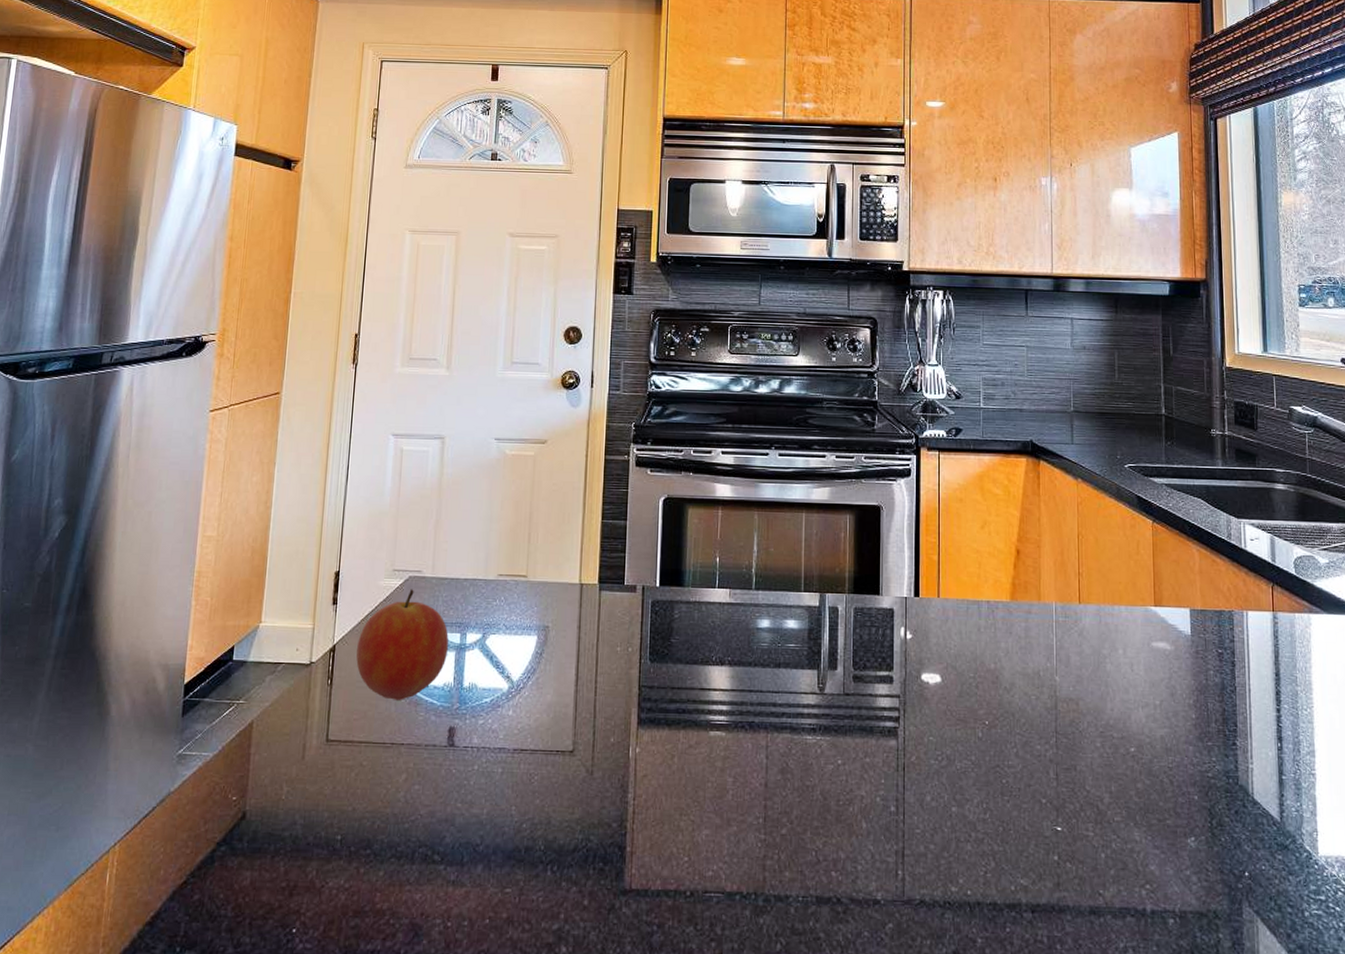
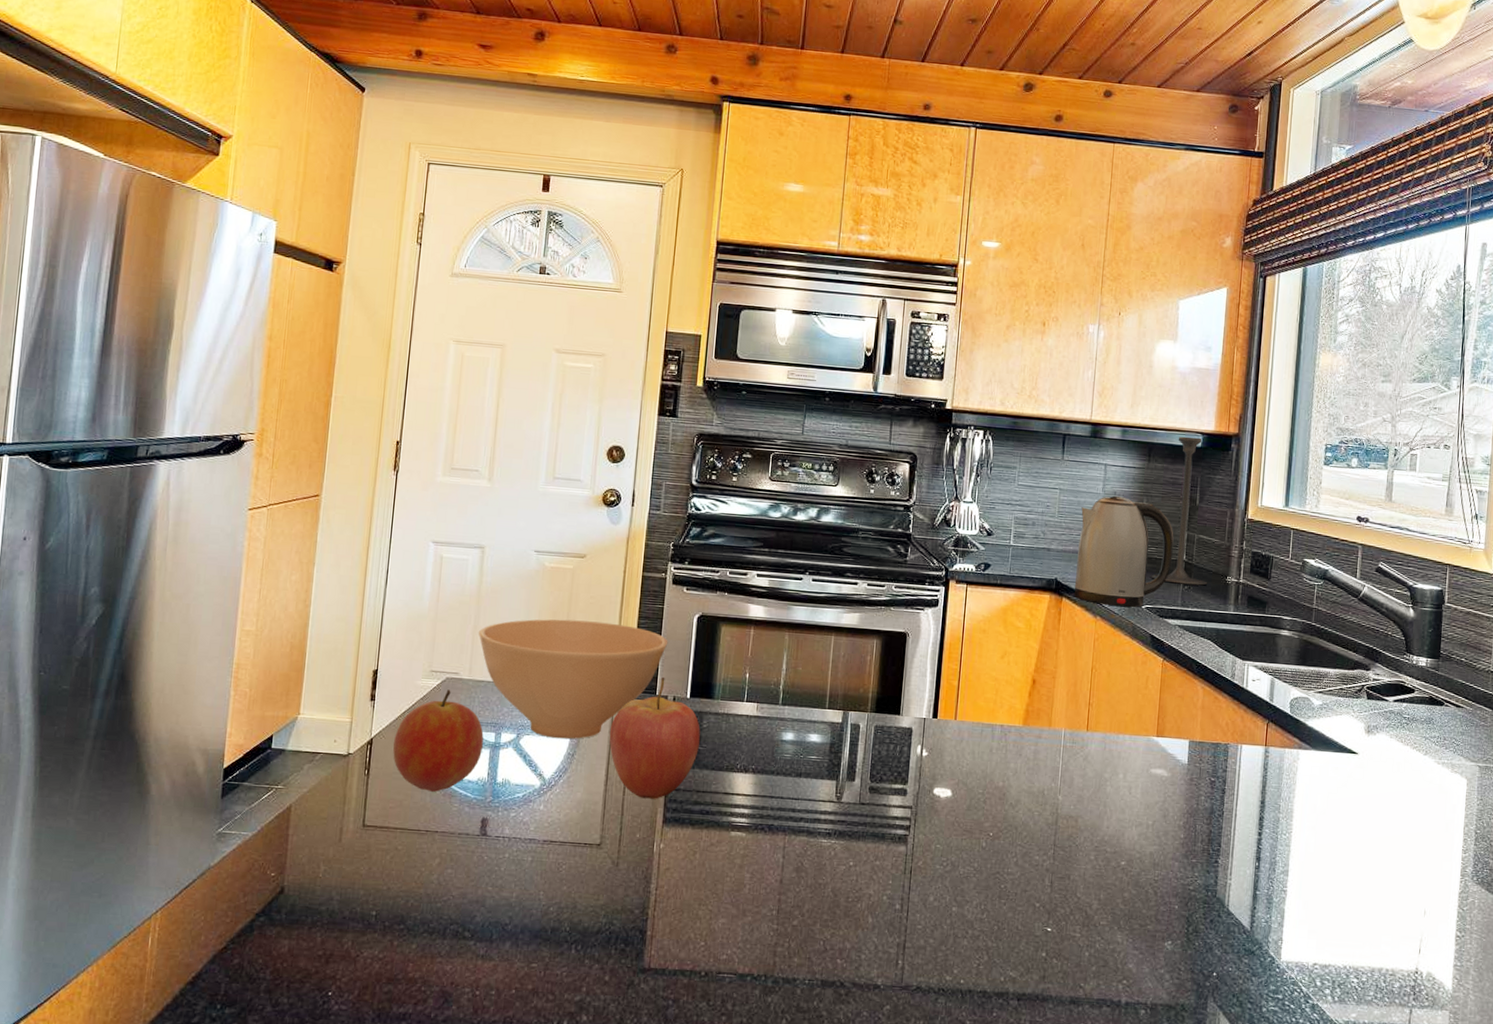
bowl: none [441,509,634,637] -> present [479,619,668,739]
fruit: none [578,565,672,699] -> present [609,676,700,799]
kettle: none [1051,350,1151,467] -> present [1074,495,1174,607]
candlestick: none [1130,285,1192,440] -> present [1151,436,1208,586]

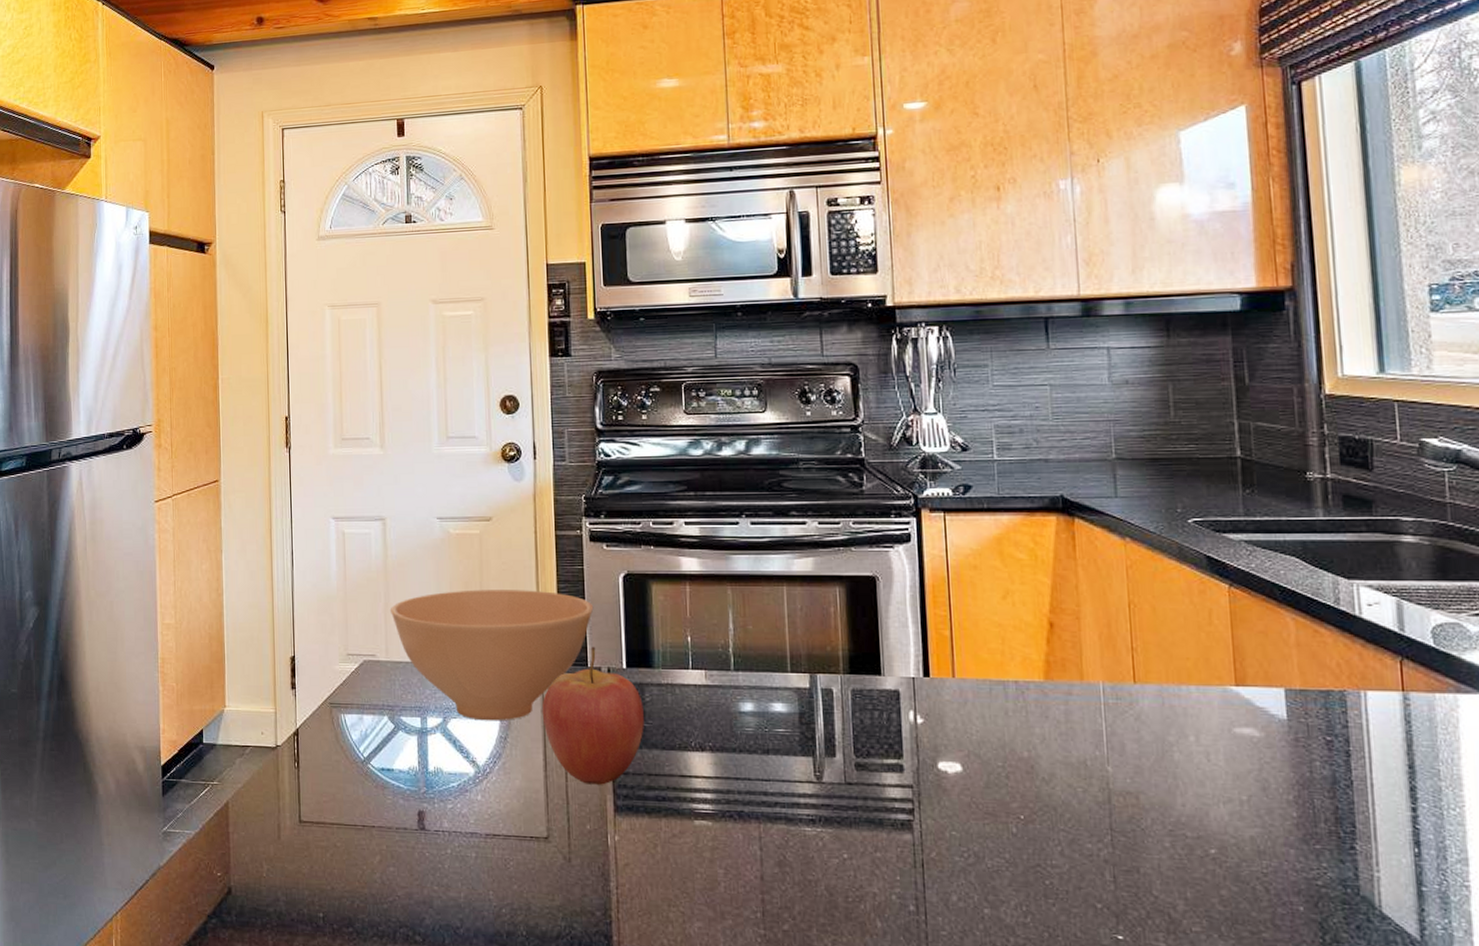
fruit: present [393,689,484,792] -> none [319,673,410,784]
kettle: present [1074,495,1174,607] -> none [1083,384,1222,522]
candlestick: present [1151,436,1208,586] -> none [1194,299,1280,488]

